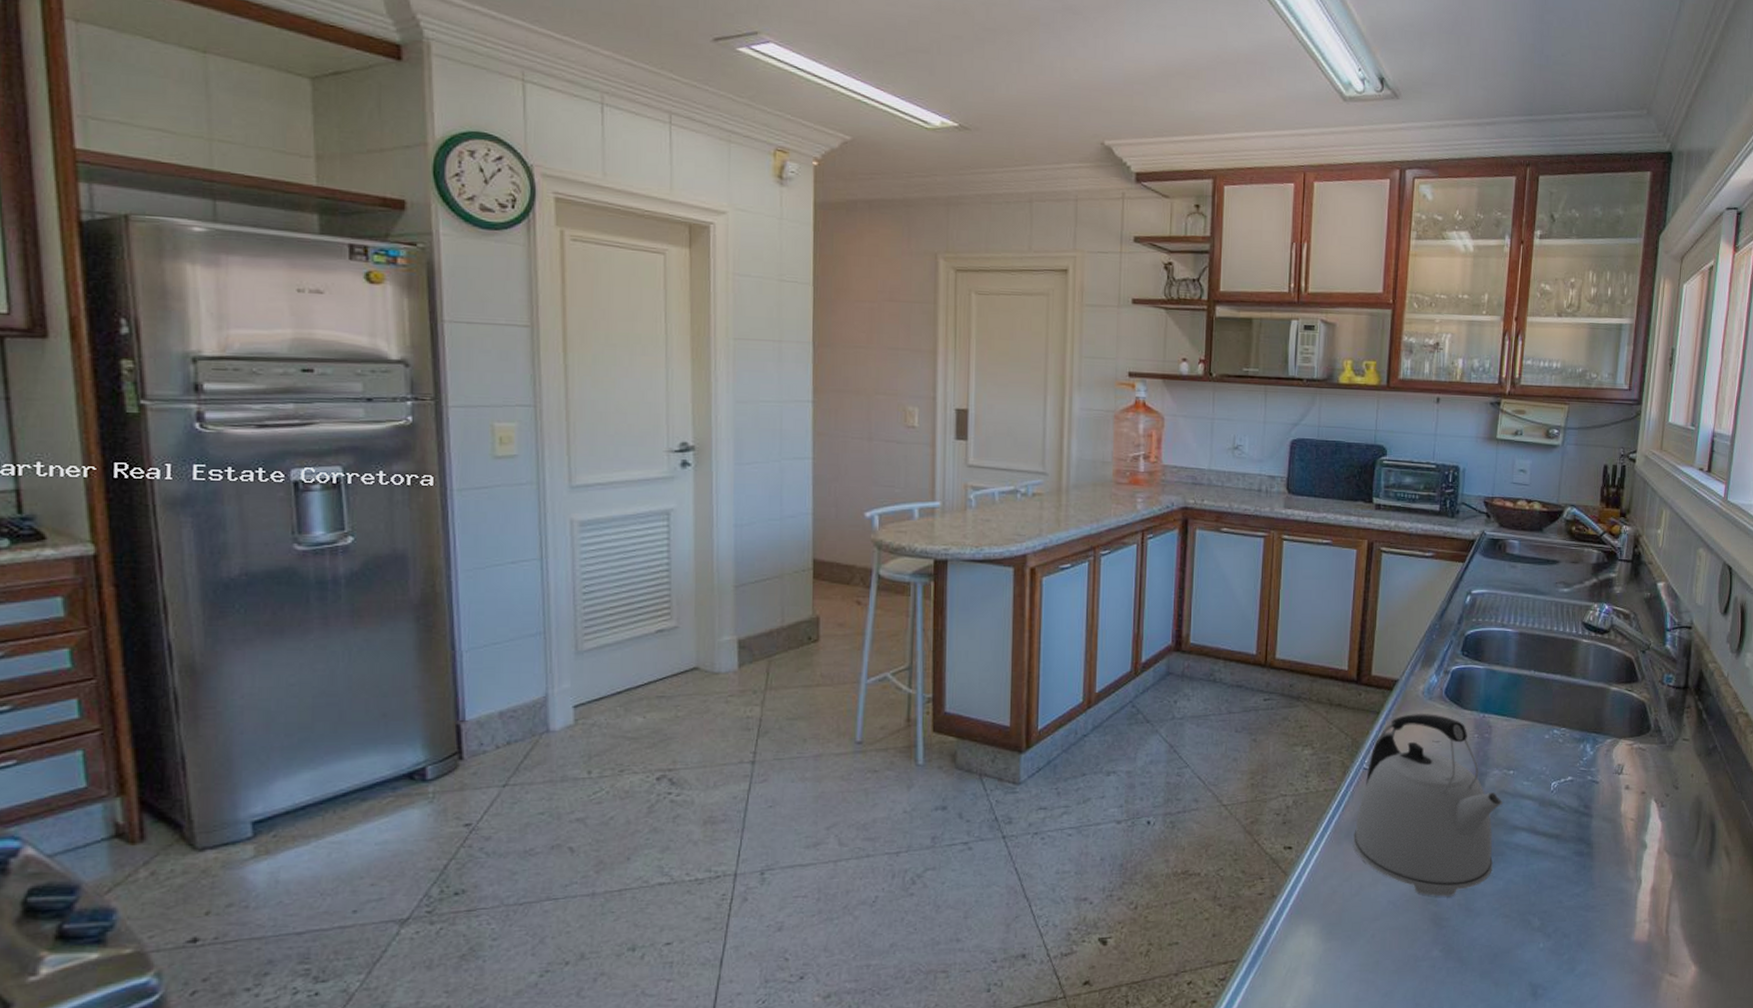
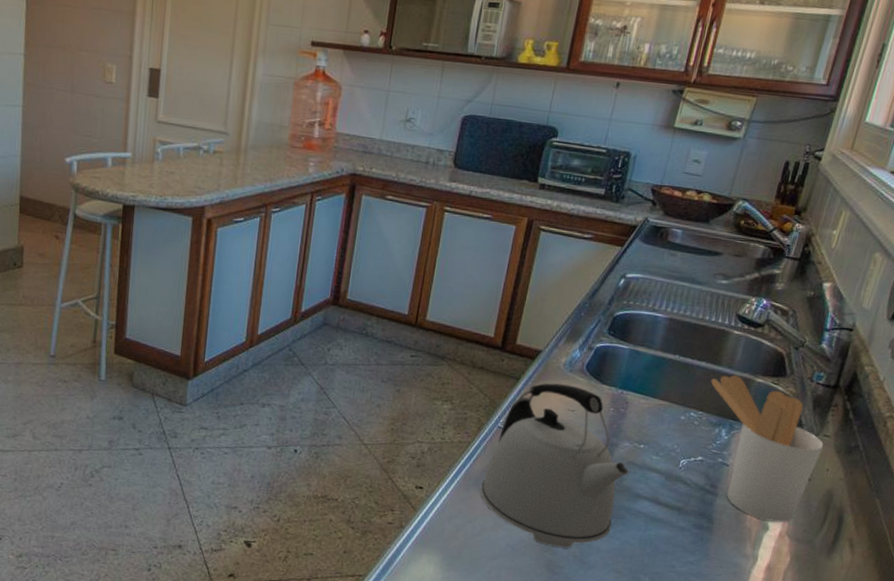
utensil holder: none [1568,685,1684,839] -> present [711,375,823,523]

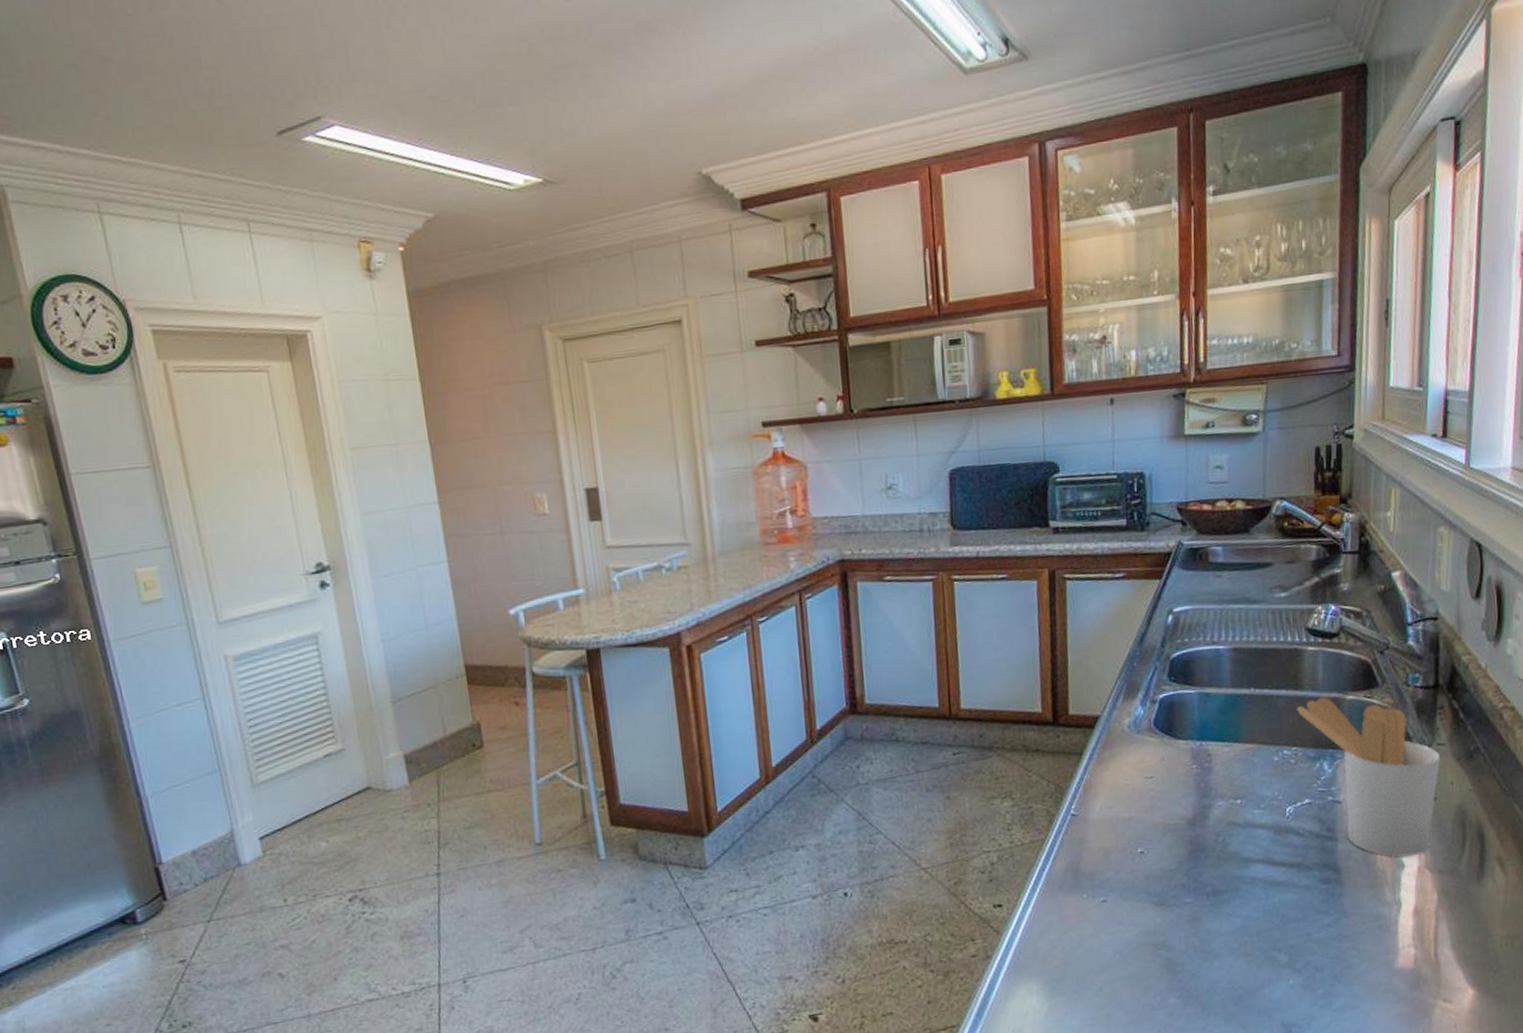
kettle: present [480,383,630,548] -> none [1068,748,1233,941]

